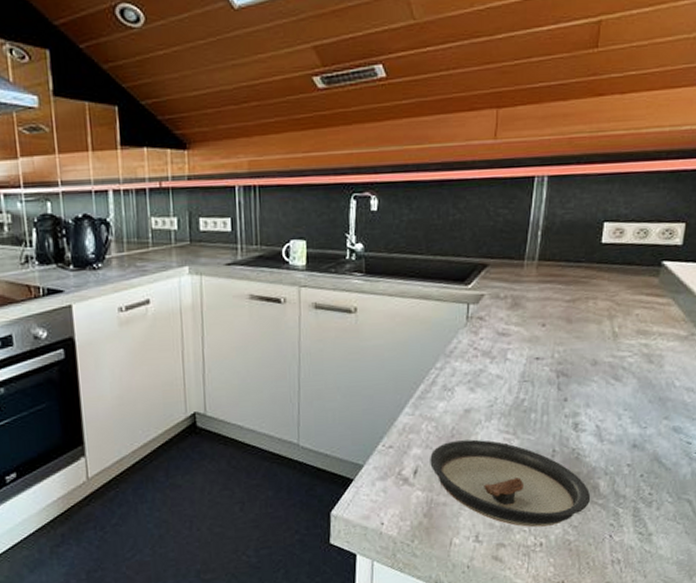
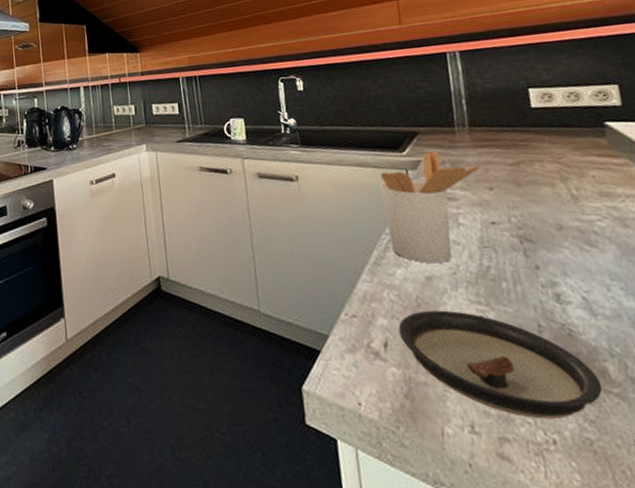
utensil holder: none [438,285,539,397] -> present [379,151,481,264]

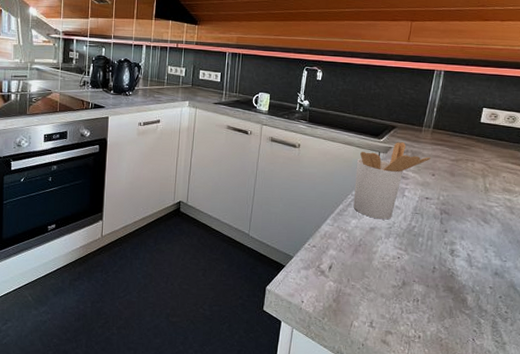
saucer: present [398,310,602,419] -> none [341,249,460,324]

